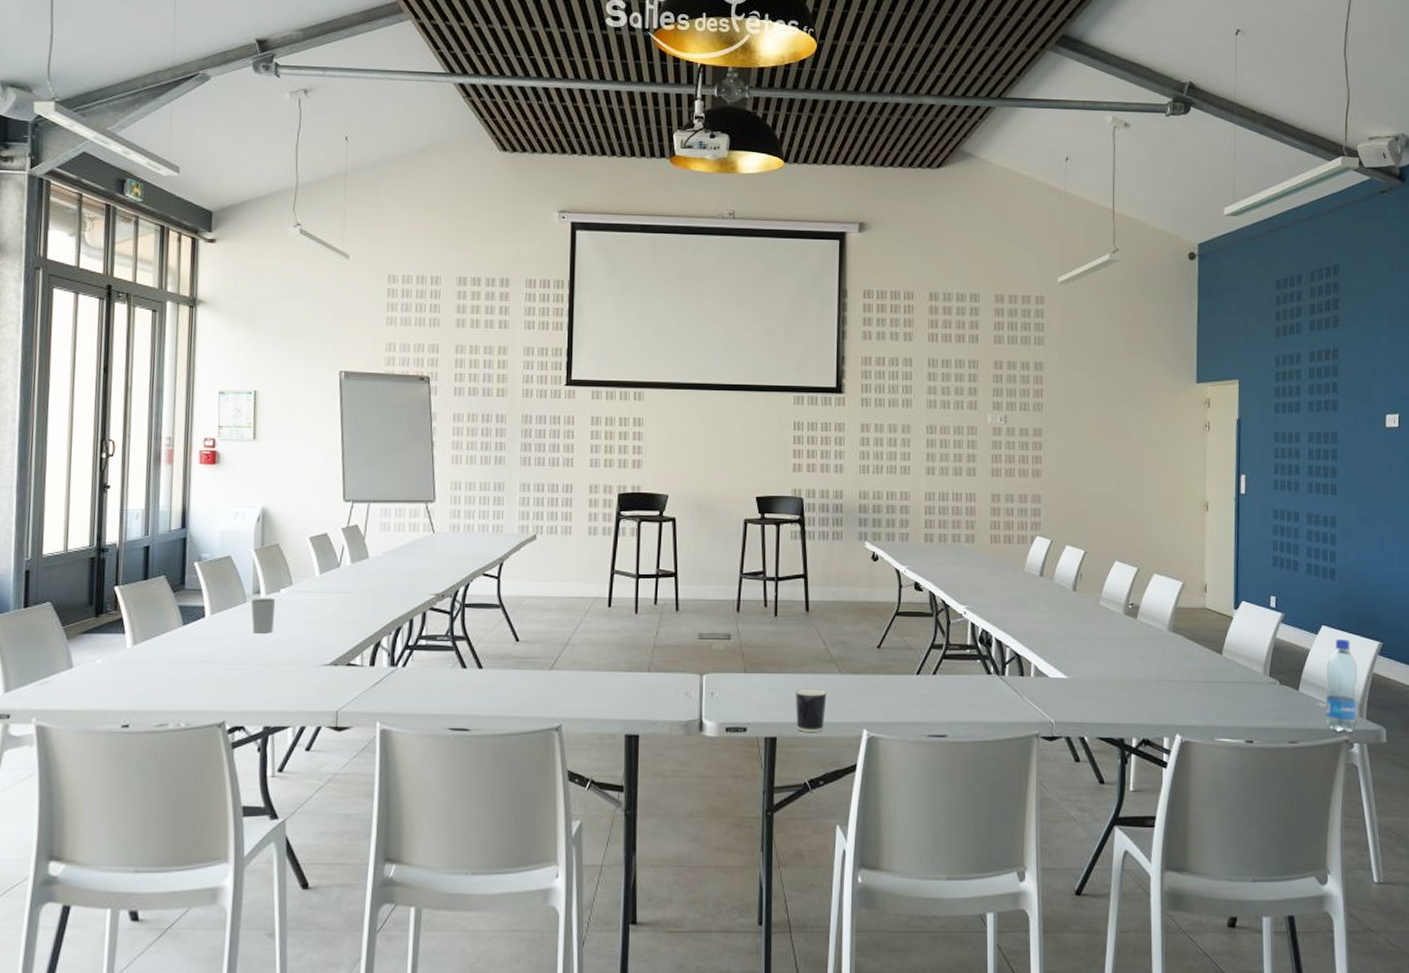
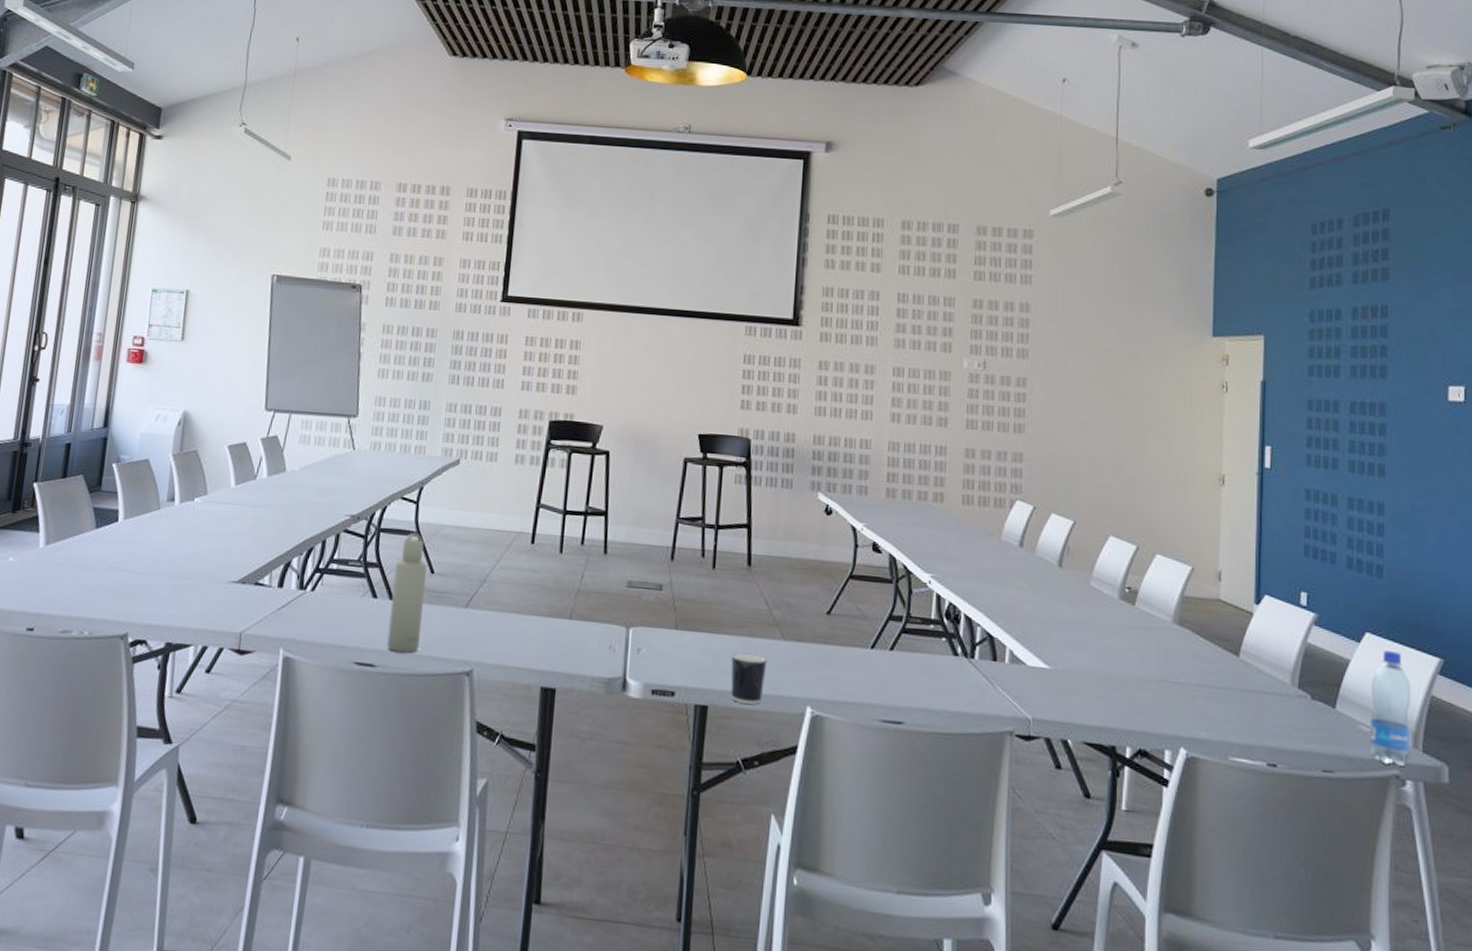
cup: present [251,598,276,633] -> none [163,505,189,544]
bottle: none [479,605,513,715] -> present [387,532,428,653]

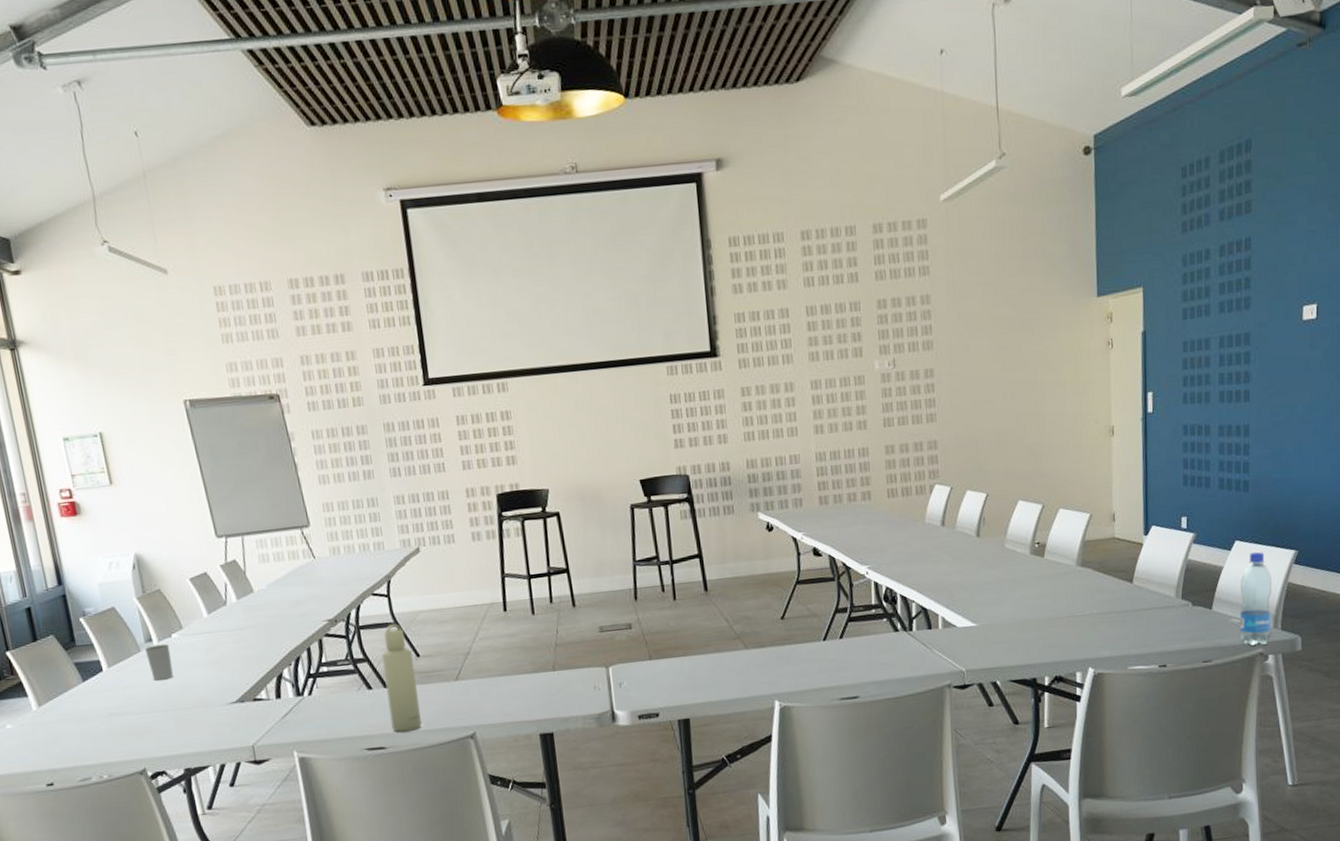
cup: none [163,505,189,544] -> present [145,644,174,681]
mug: present [730,652,767,705] -> none [703,666,736,711]

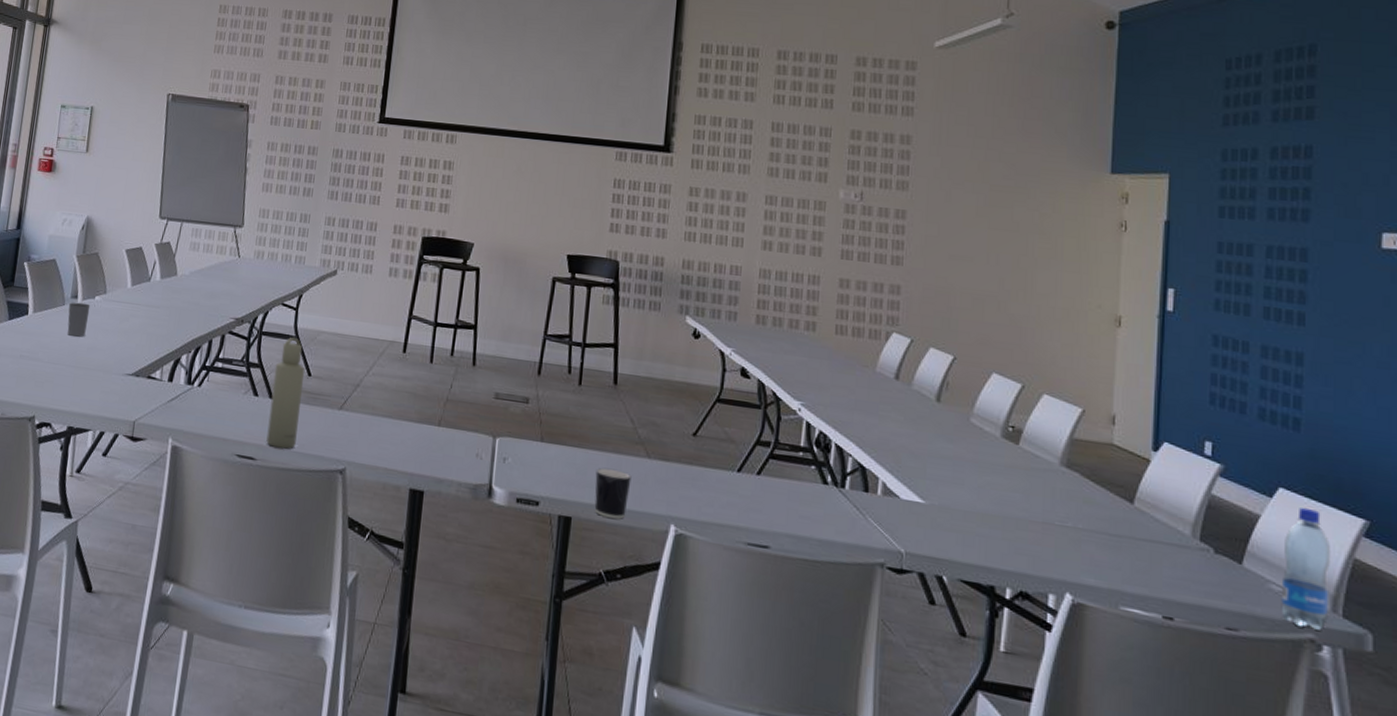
mug: none [703,666,736,711] -> present [594,467,632,519]

